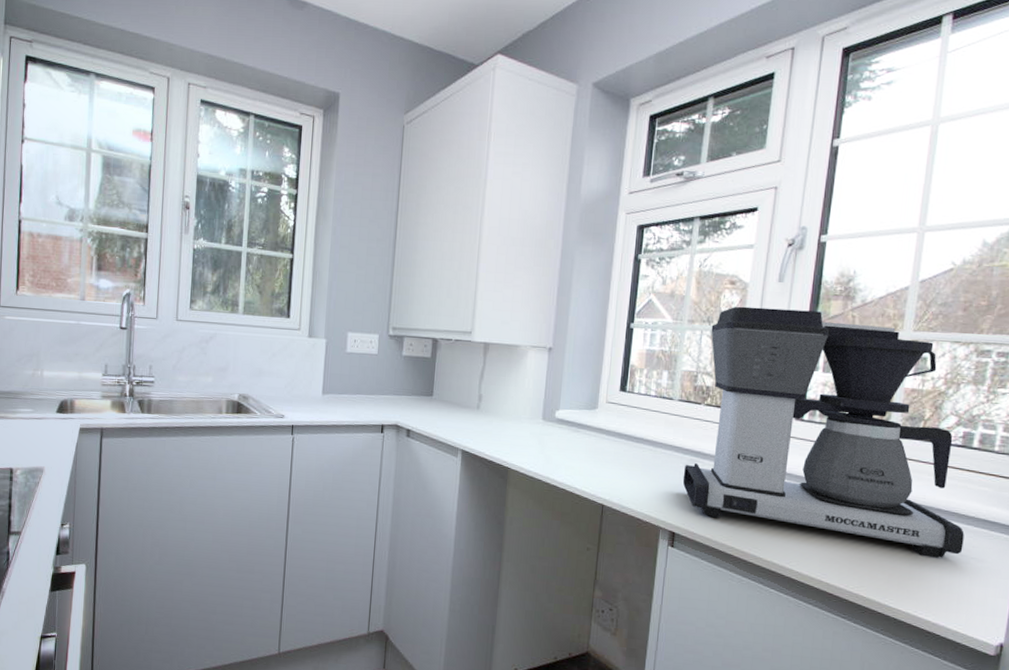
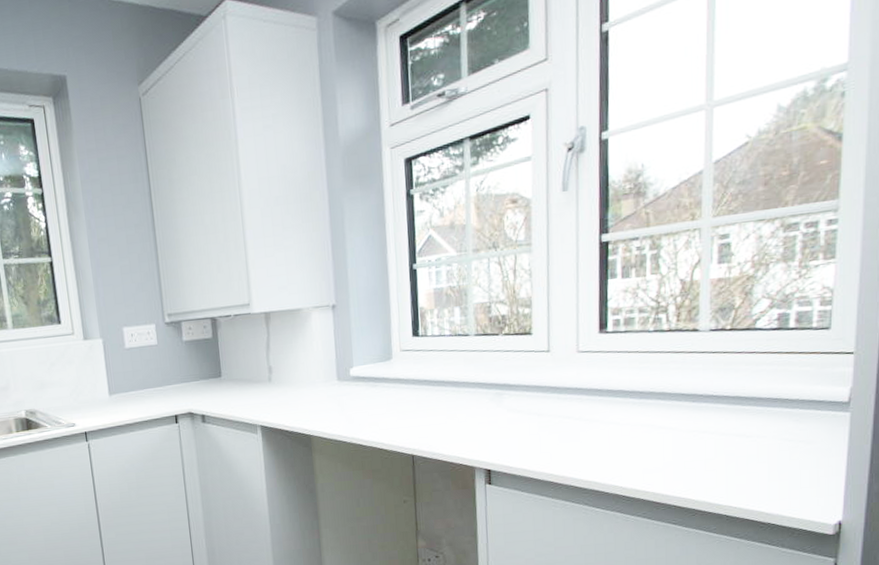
coffee maker: present [682,306,965,559] -> none [490,214,790,449]

